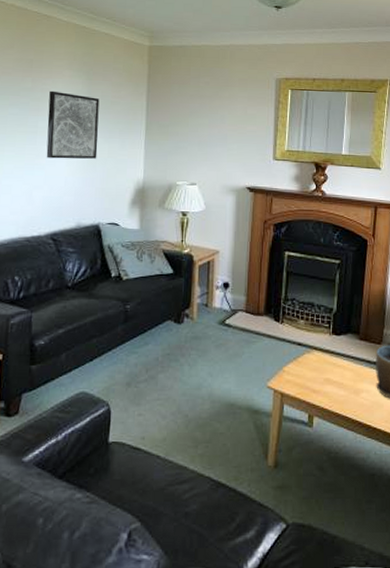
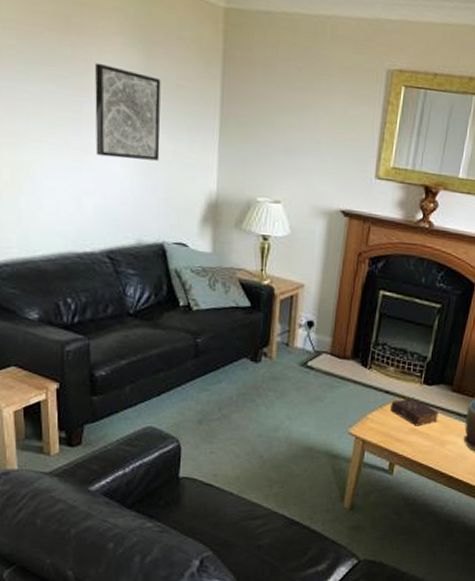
book: none [304,348,350,376] -> present [390,398,439,426]

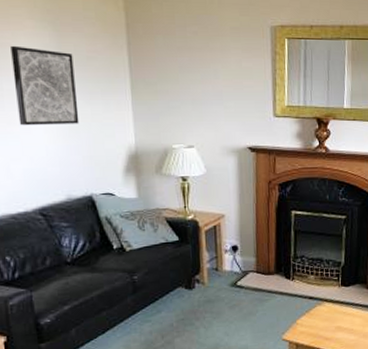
book: present [390,398,439,426] -> none [316,299,359,324]

